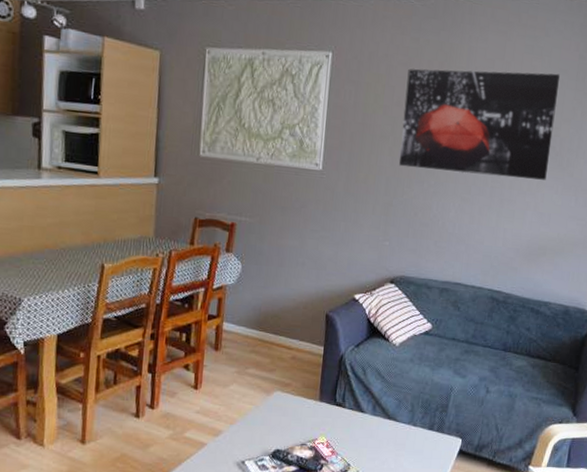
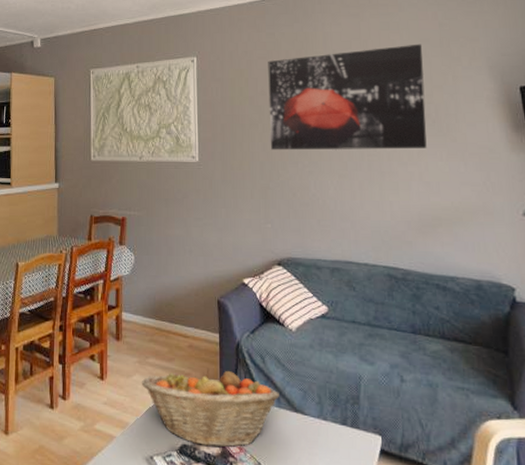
fruit basket: none [238,379,376,452] -> present [141,368,279,448]

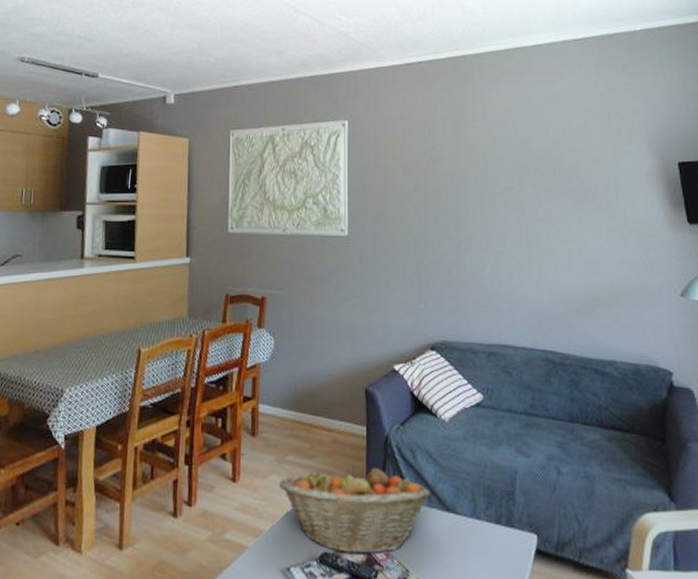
wall art: present [268,44,427,151] -> none [424,114,586,225]

